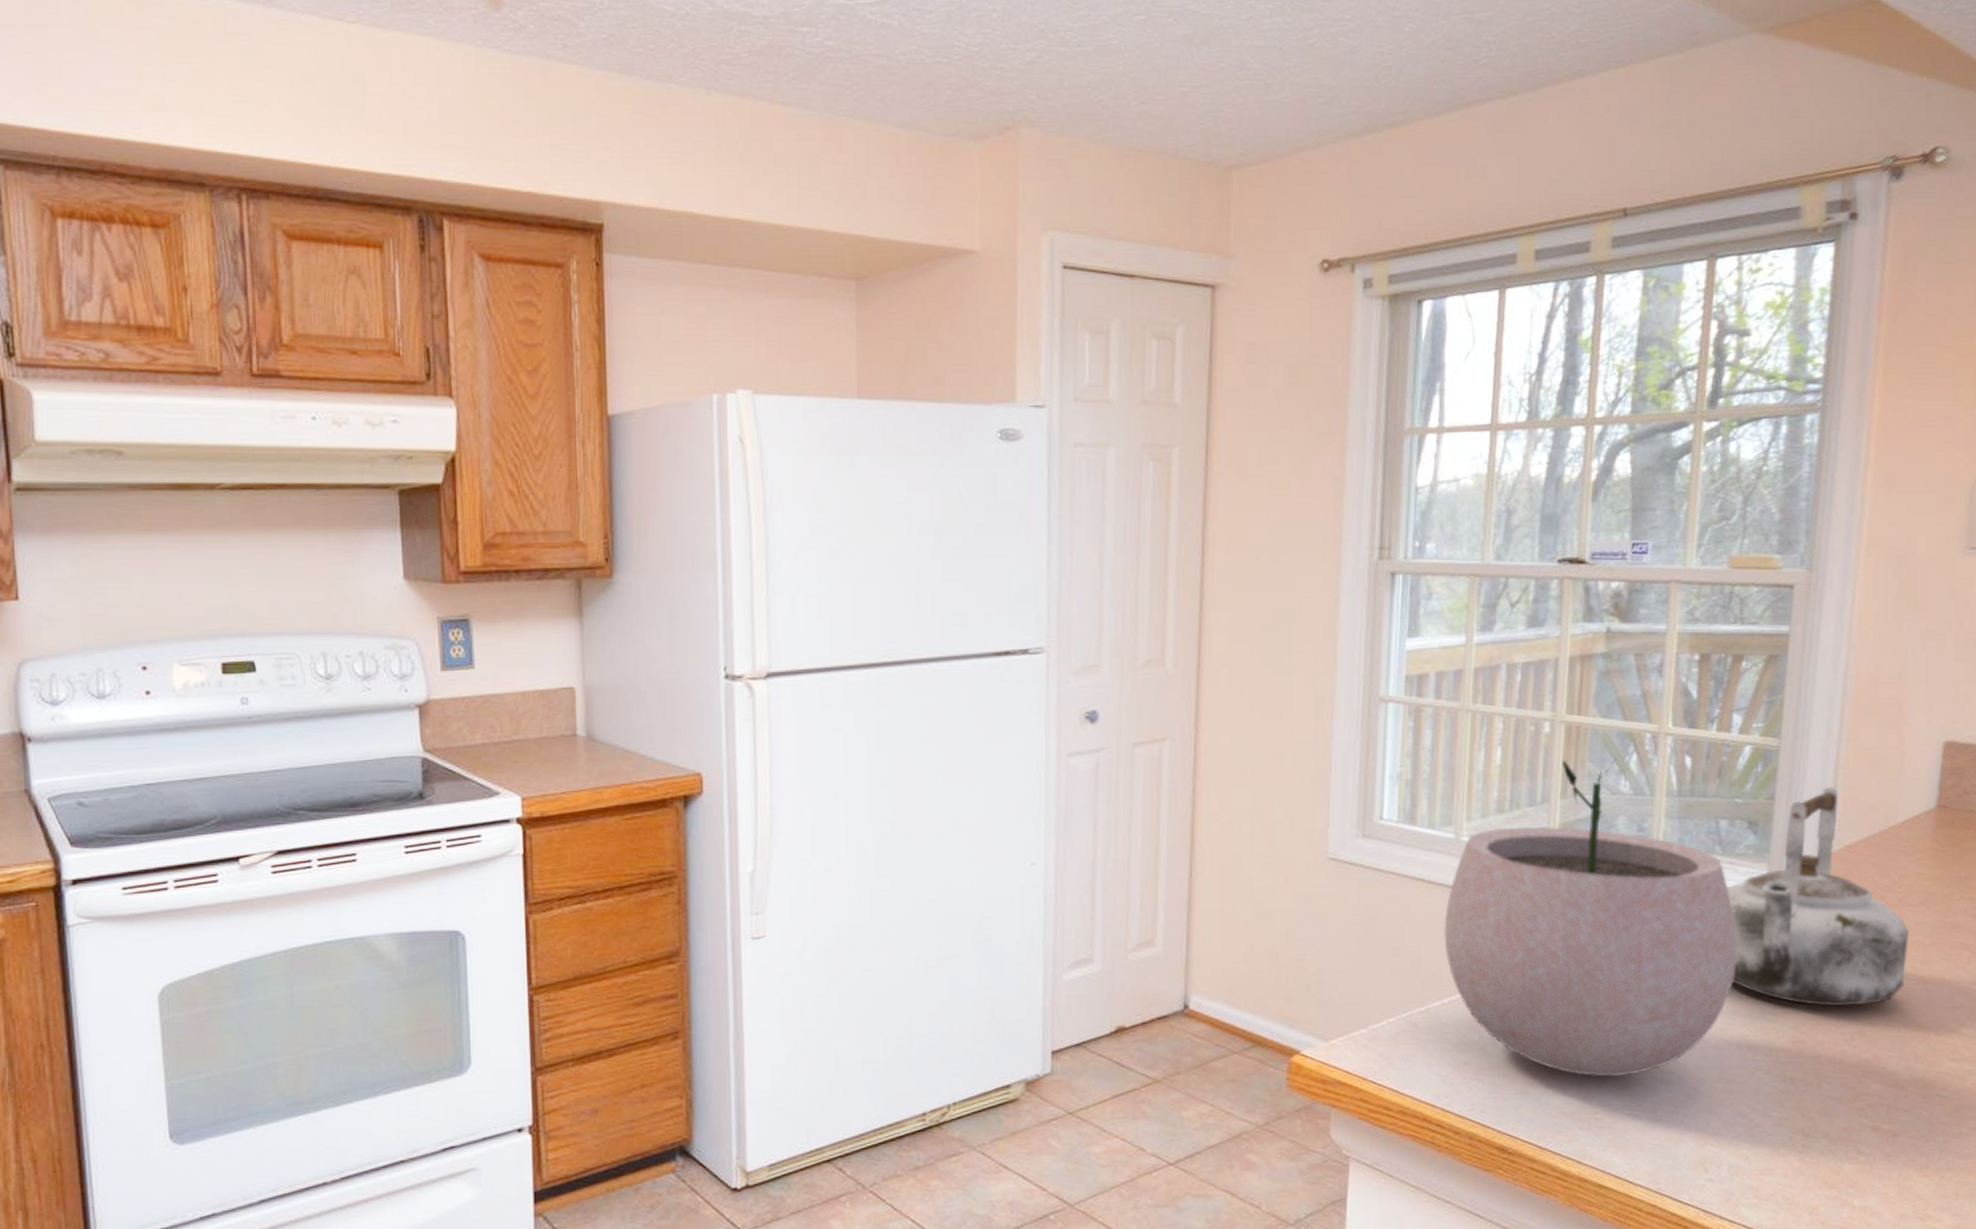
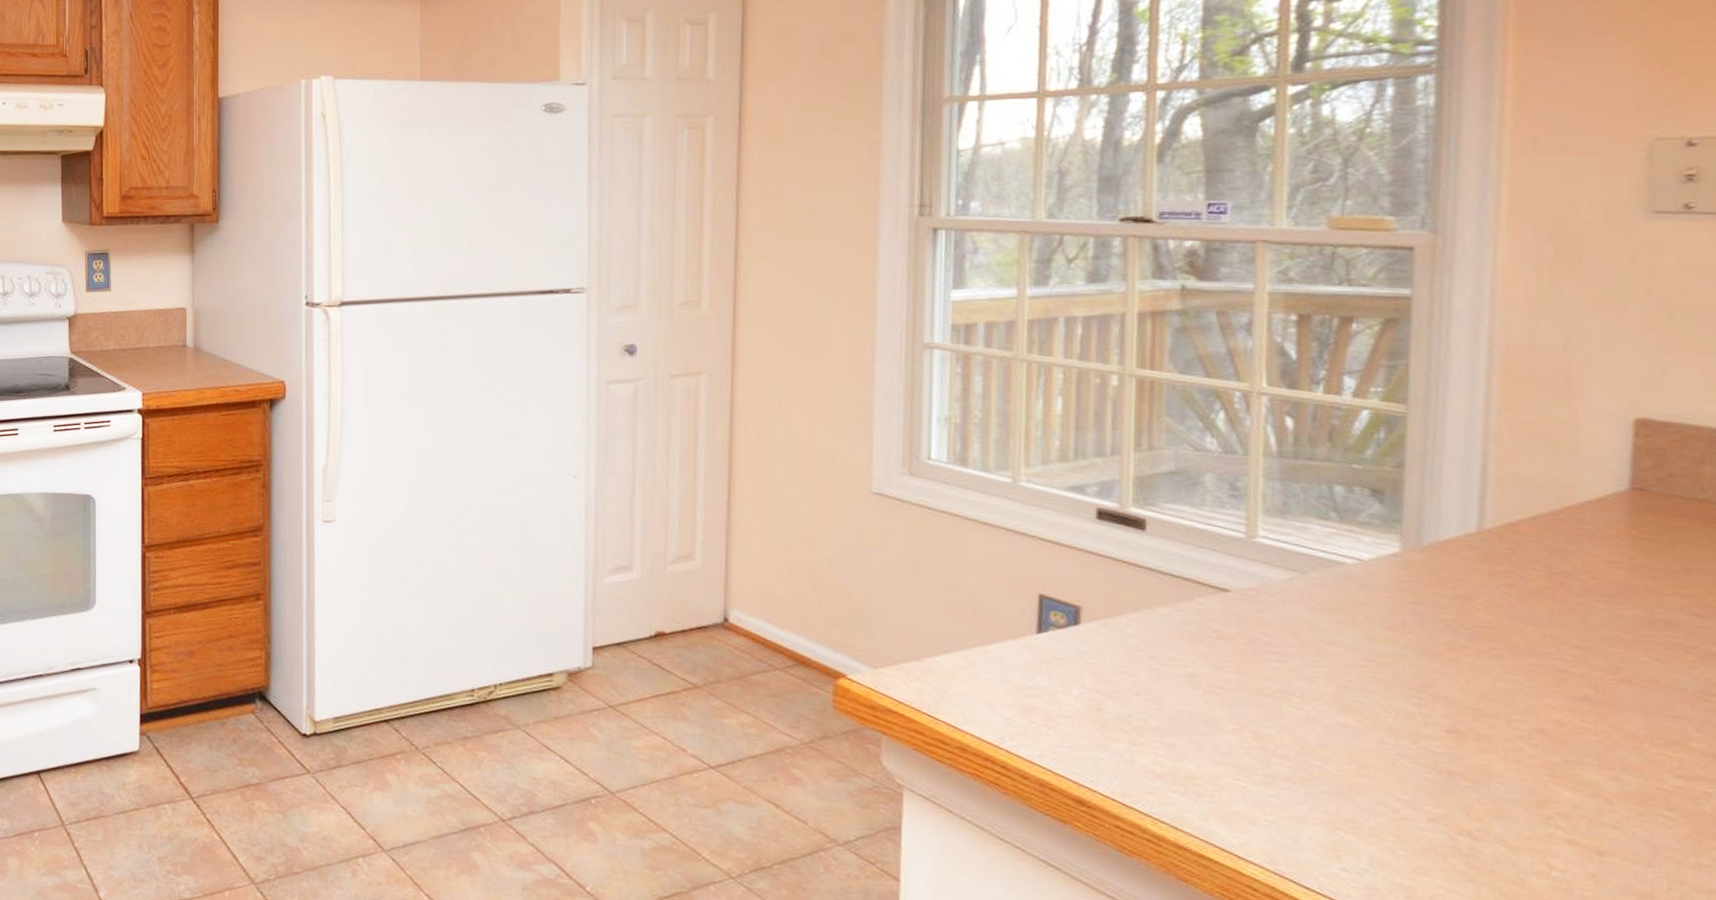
plant pot: present [1444,759,1737,1078] -> none [1003,414,1366,744]
kettle: present [1727,787,1910,1007] -> none [1347,459,1603,701]

